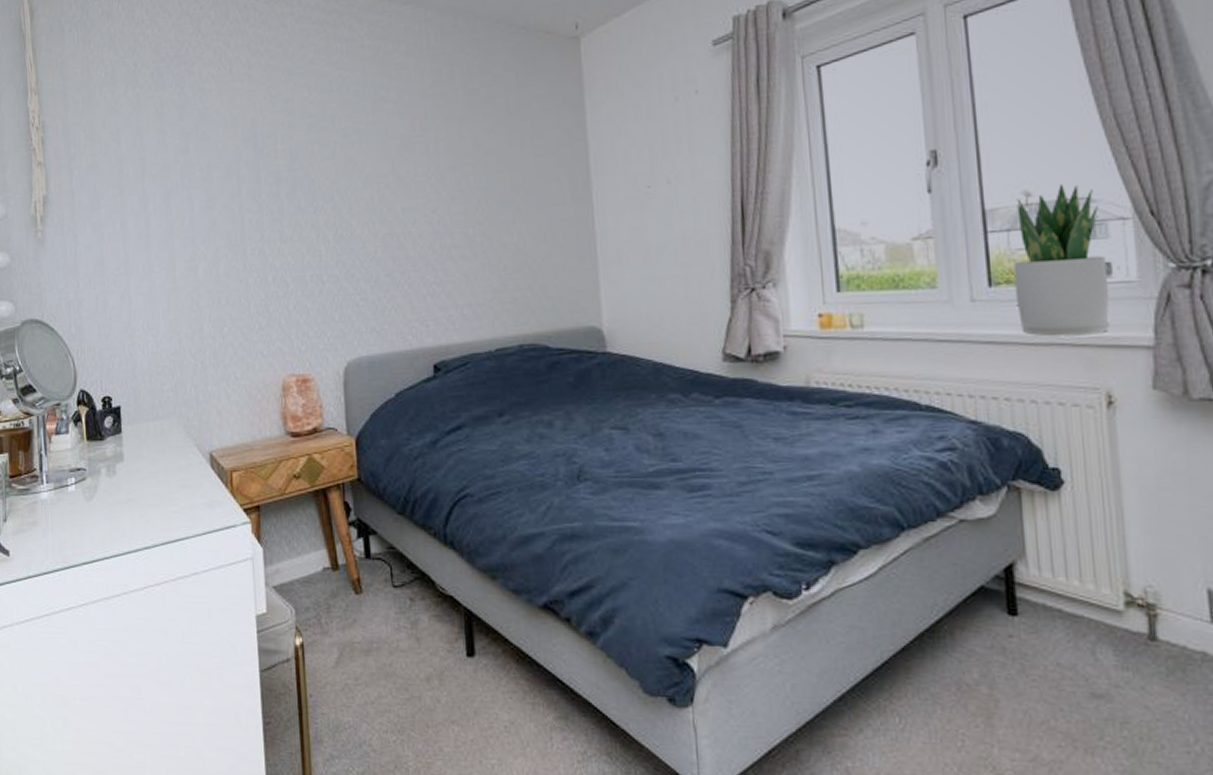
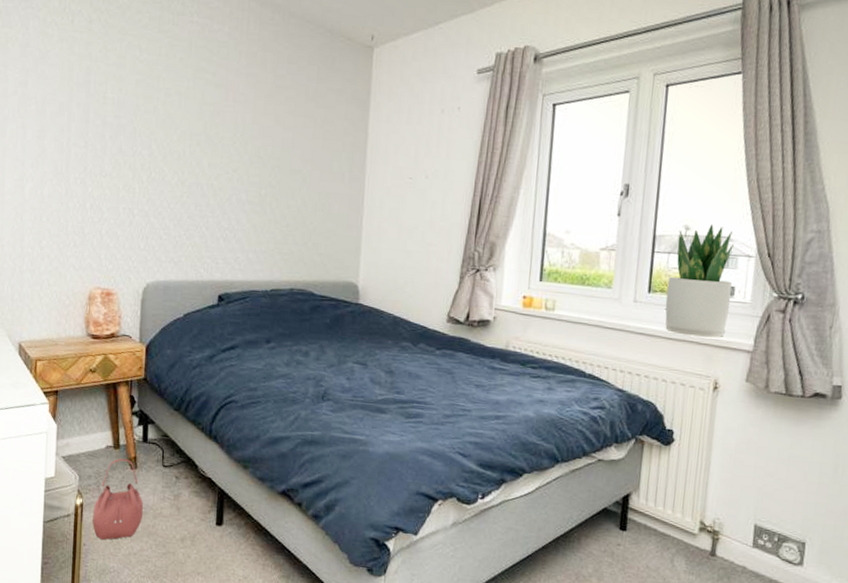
handbag: none [316,582,377,687] -> present [92,459,144,540]

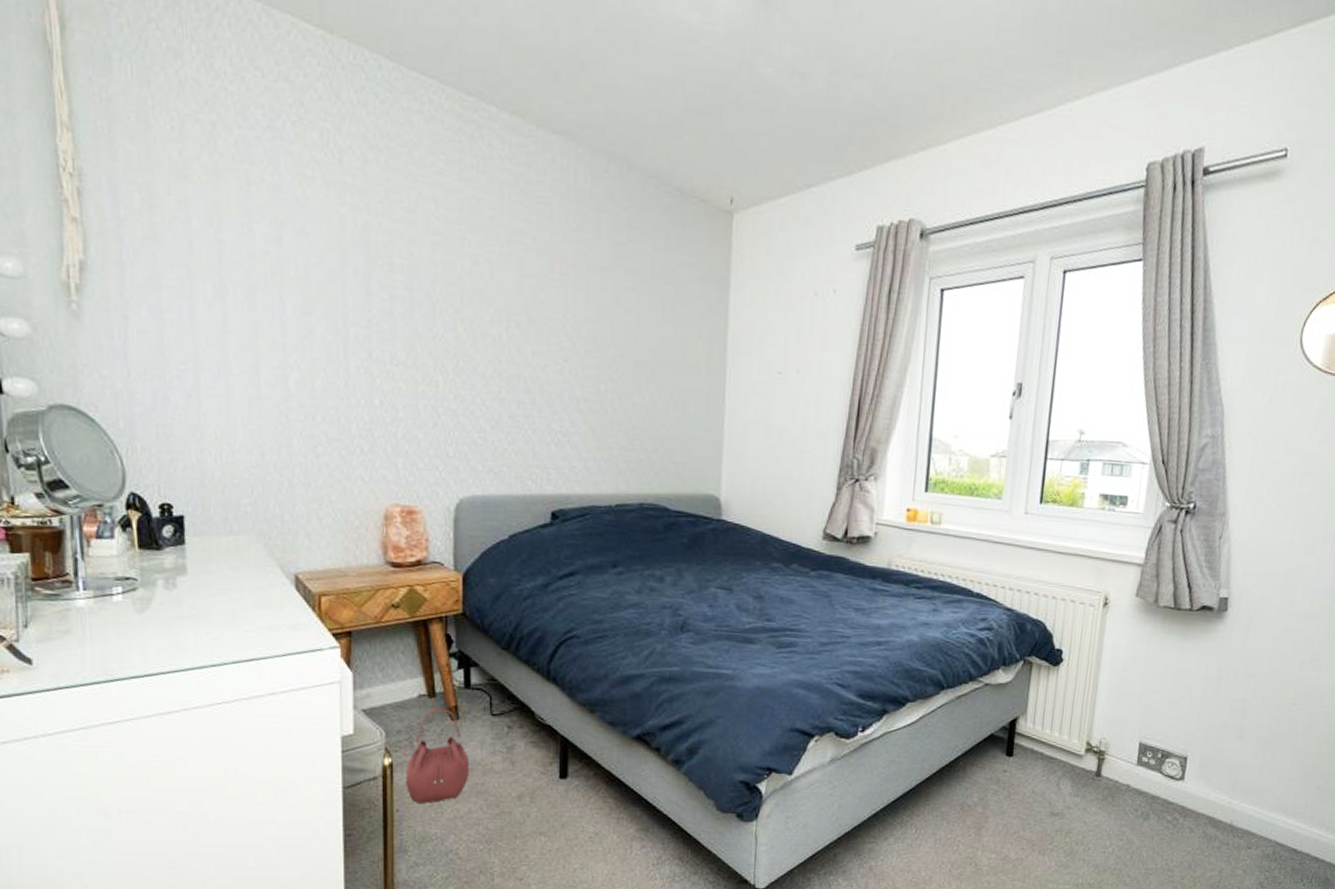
planter: present [665,224,734,338] -> none [1056,428,1128,551]

